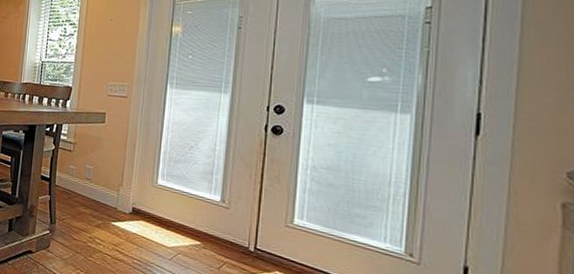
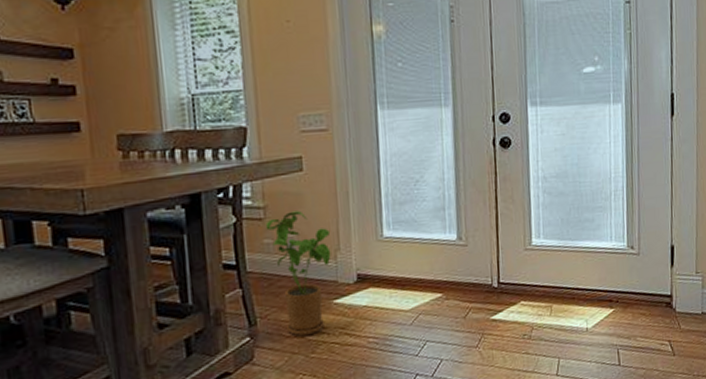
house plant: none [73,150,118,243] -> present [265,210,331,336]

